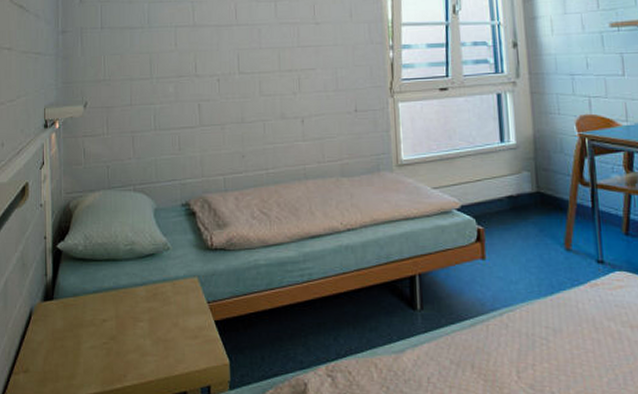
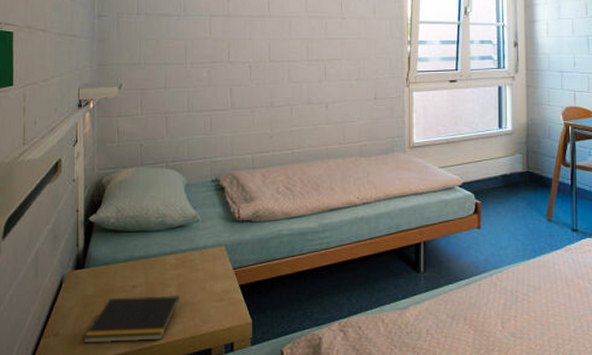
notepad: none [54,330,152,382] -> present [83,294,180,343]

